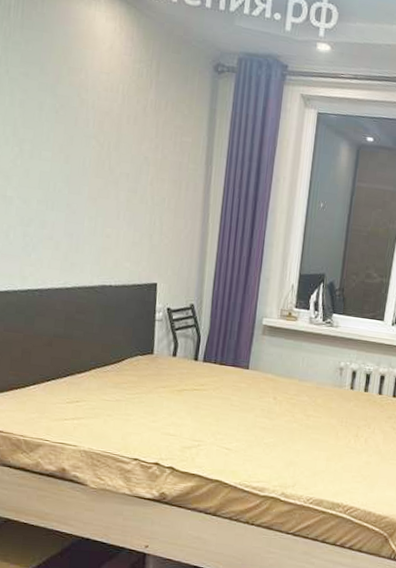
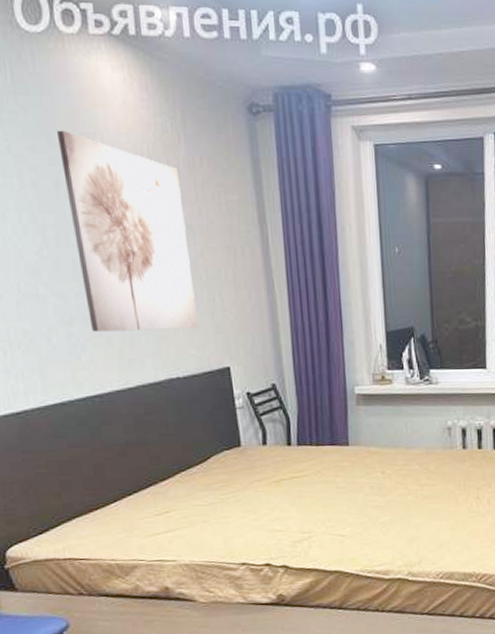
wall art: none [44,62,145,245] -> present [56,130,199,332]

